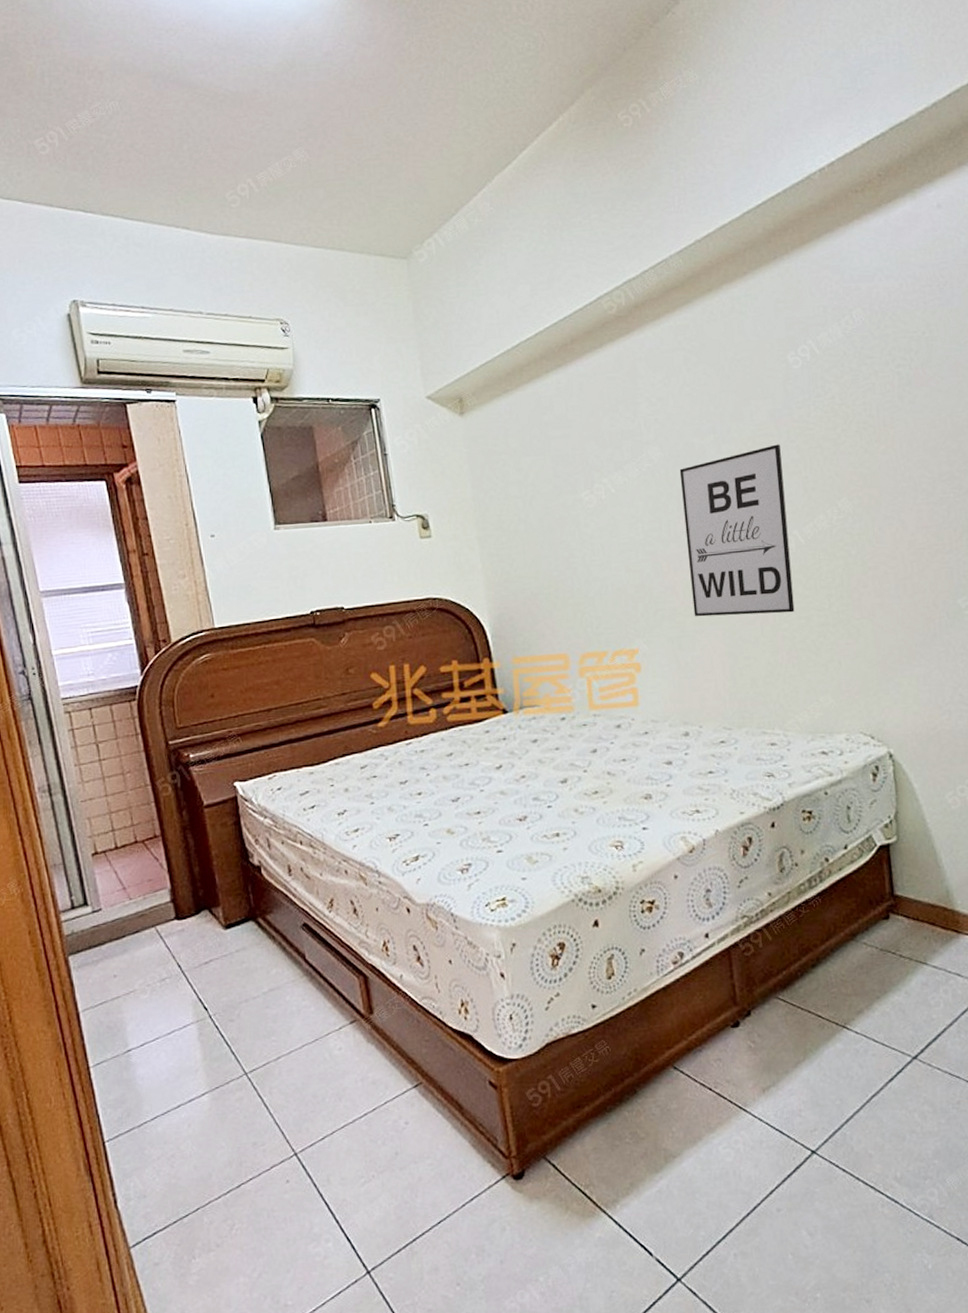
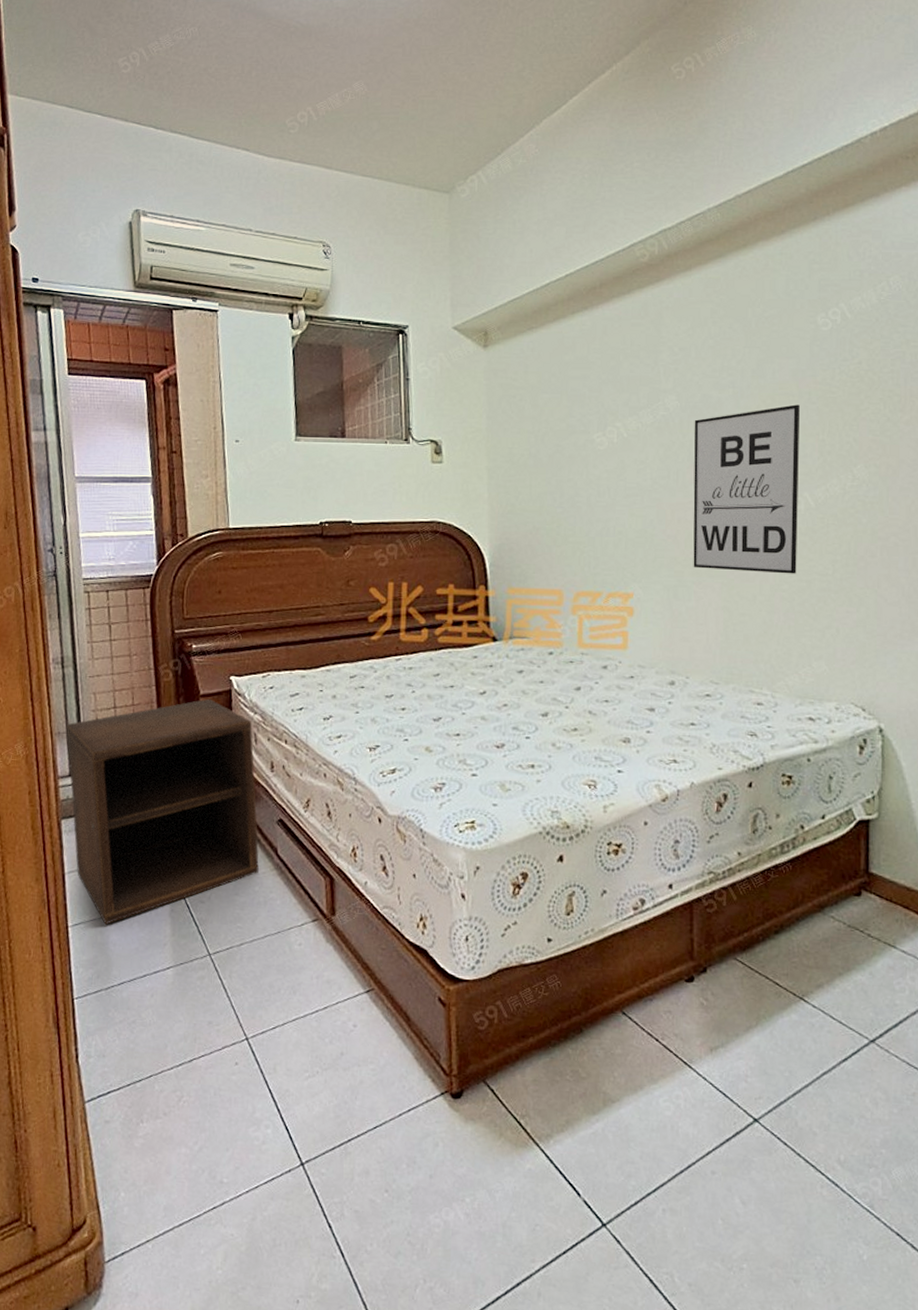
nightstand: none [61,808,288,1059] -> present [66,698,259,925]

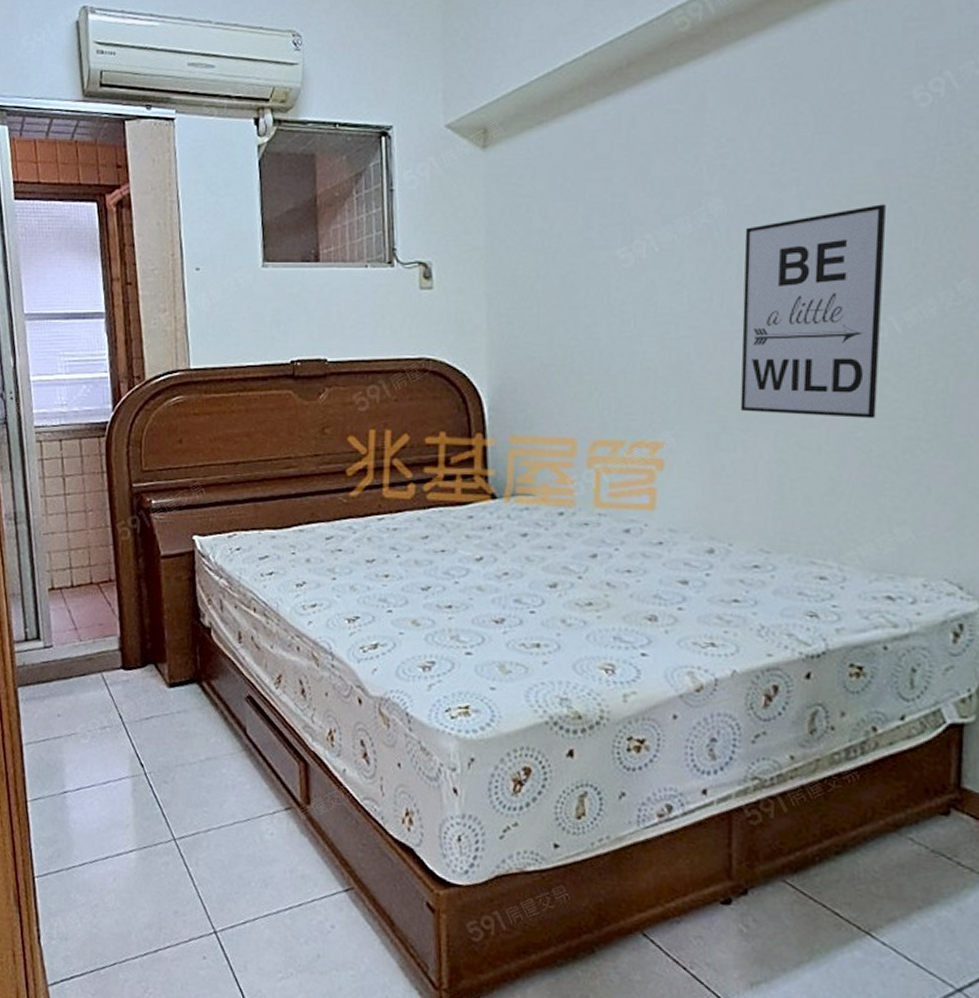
nightstand: present [66,698,259,925] -> none [20,560,226,801]

